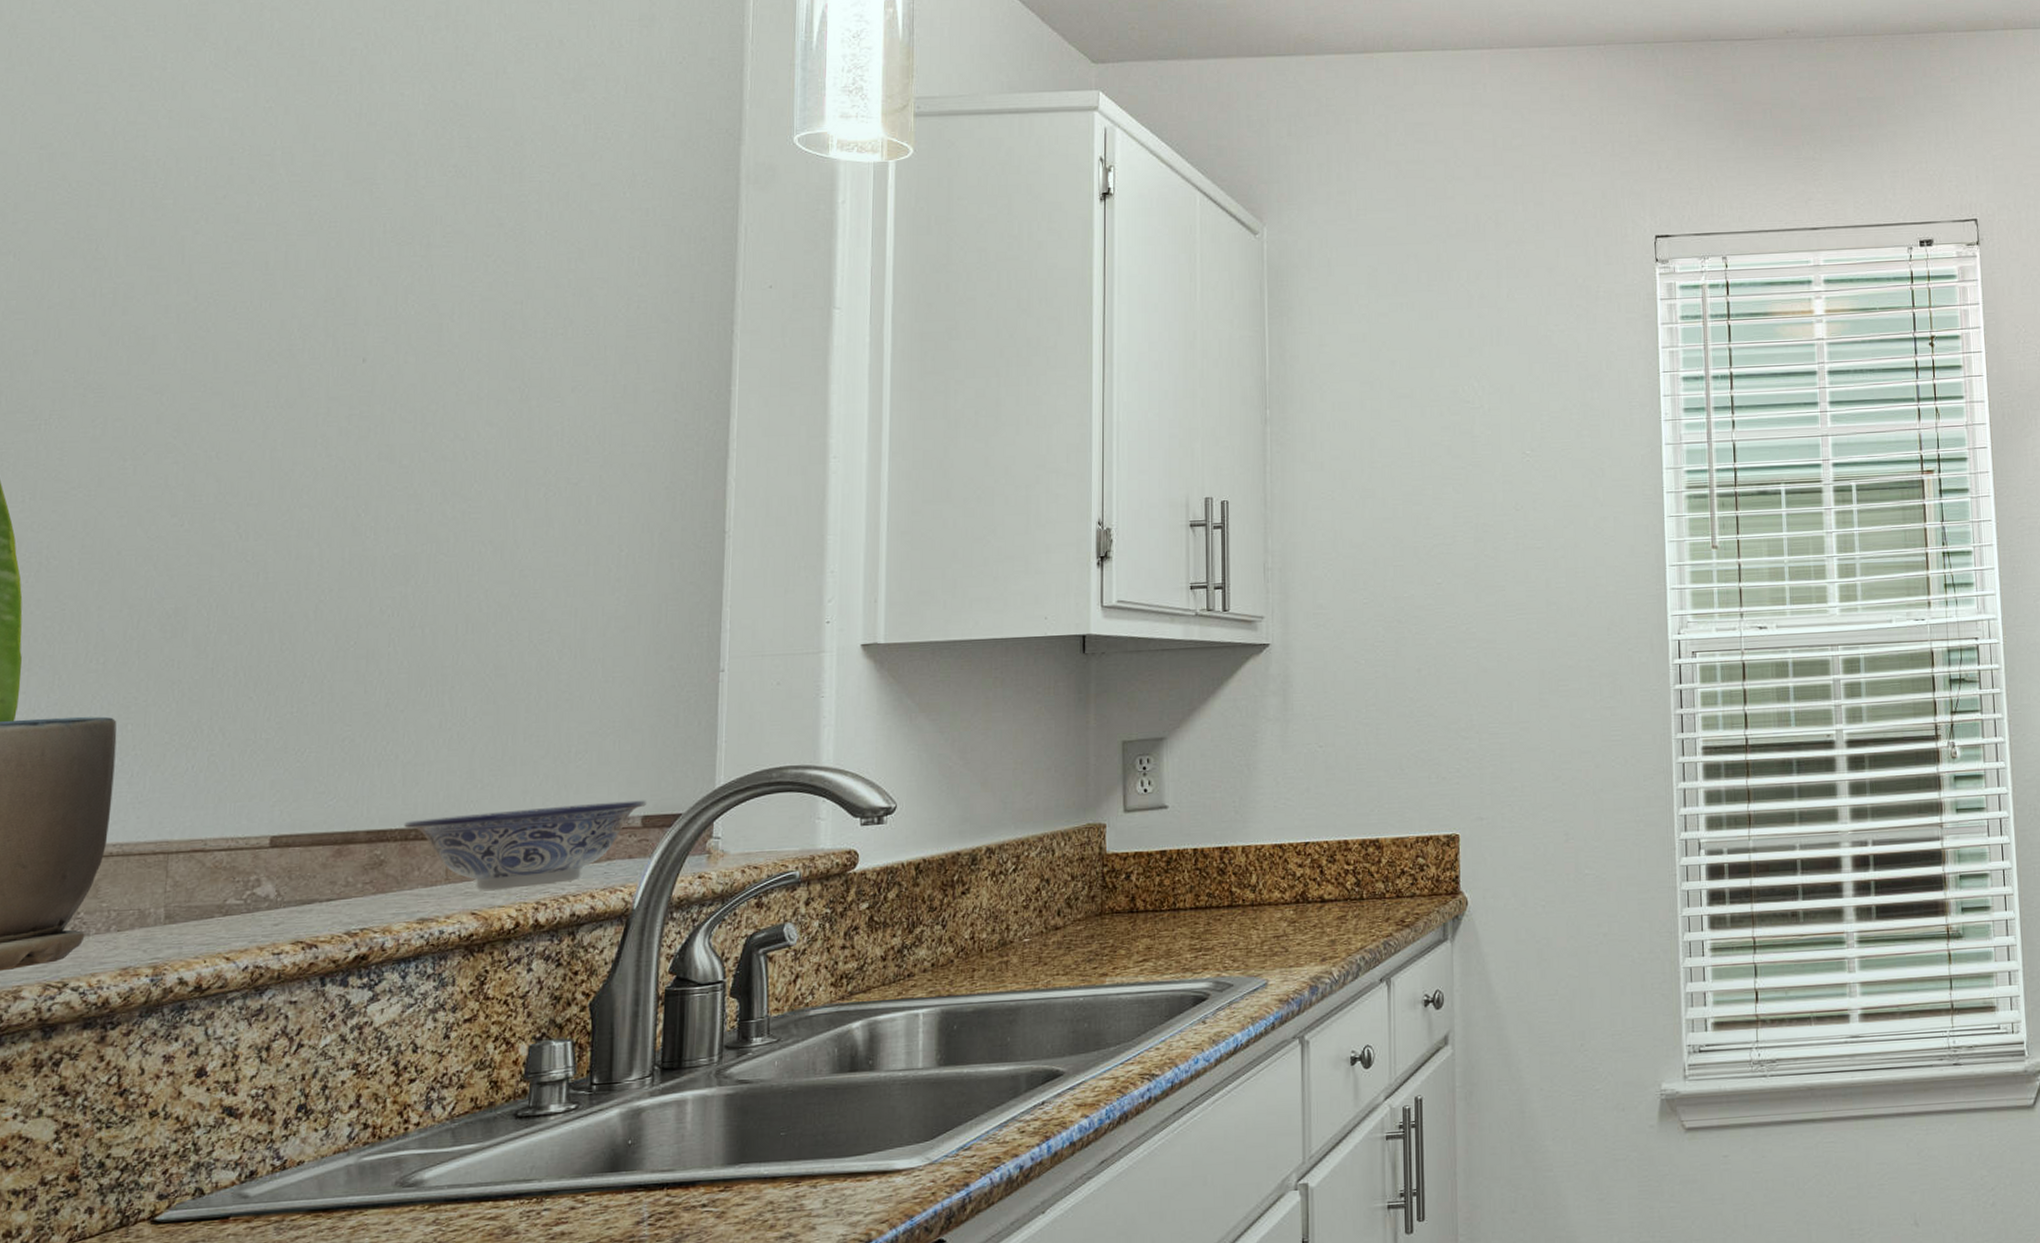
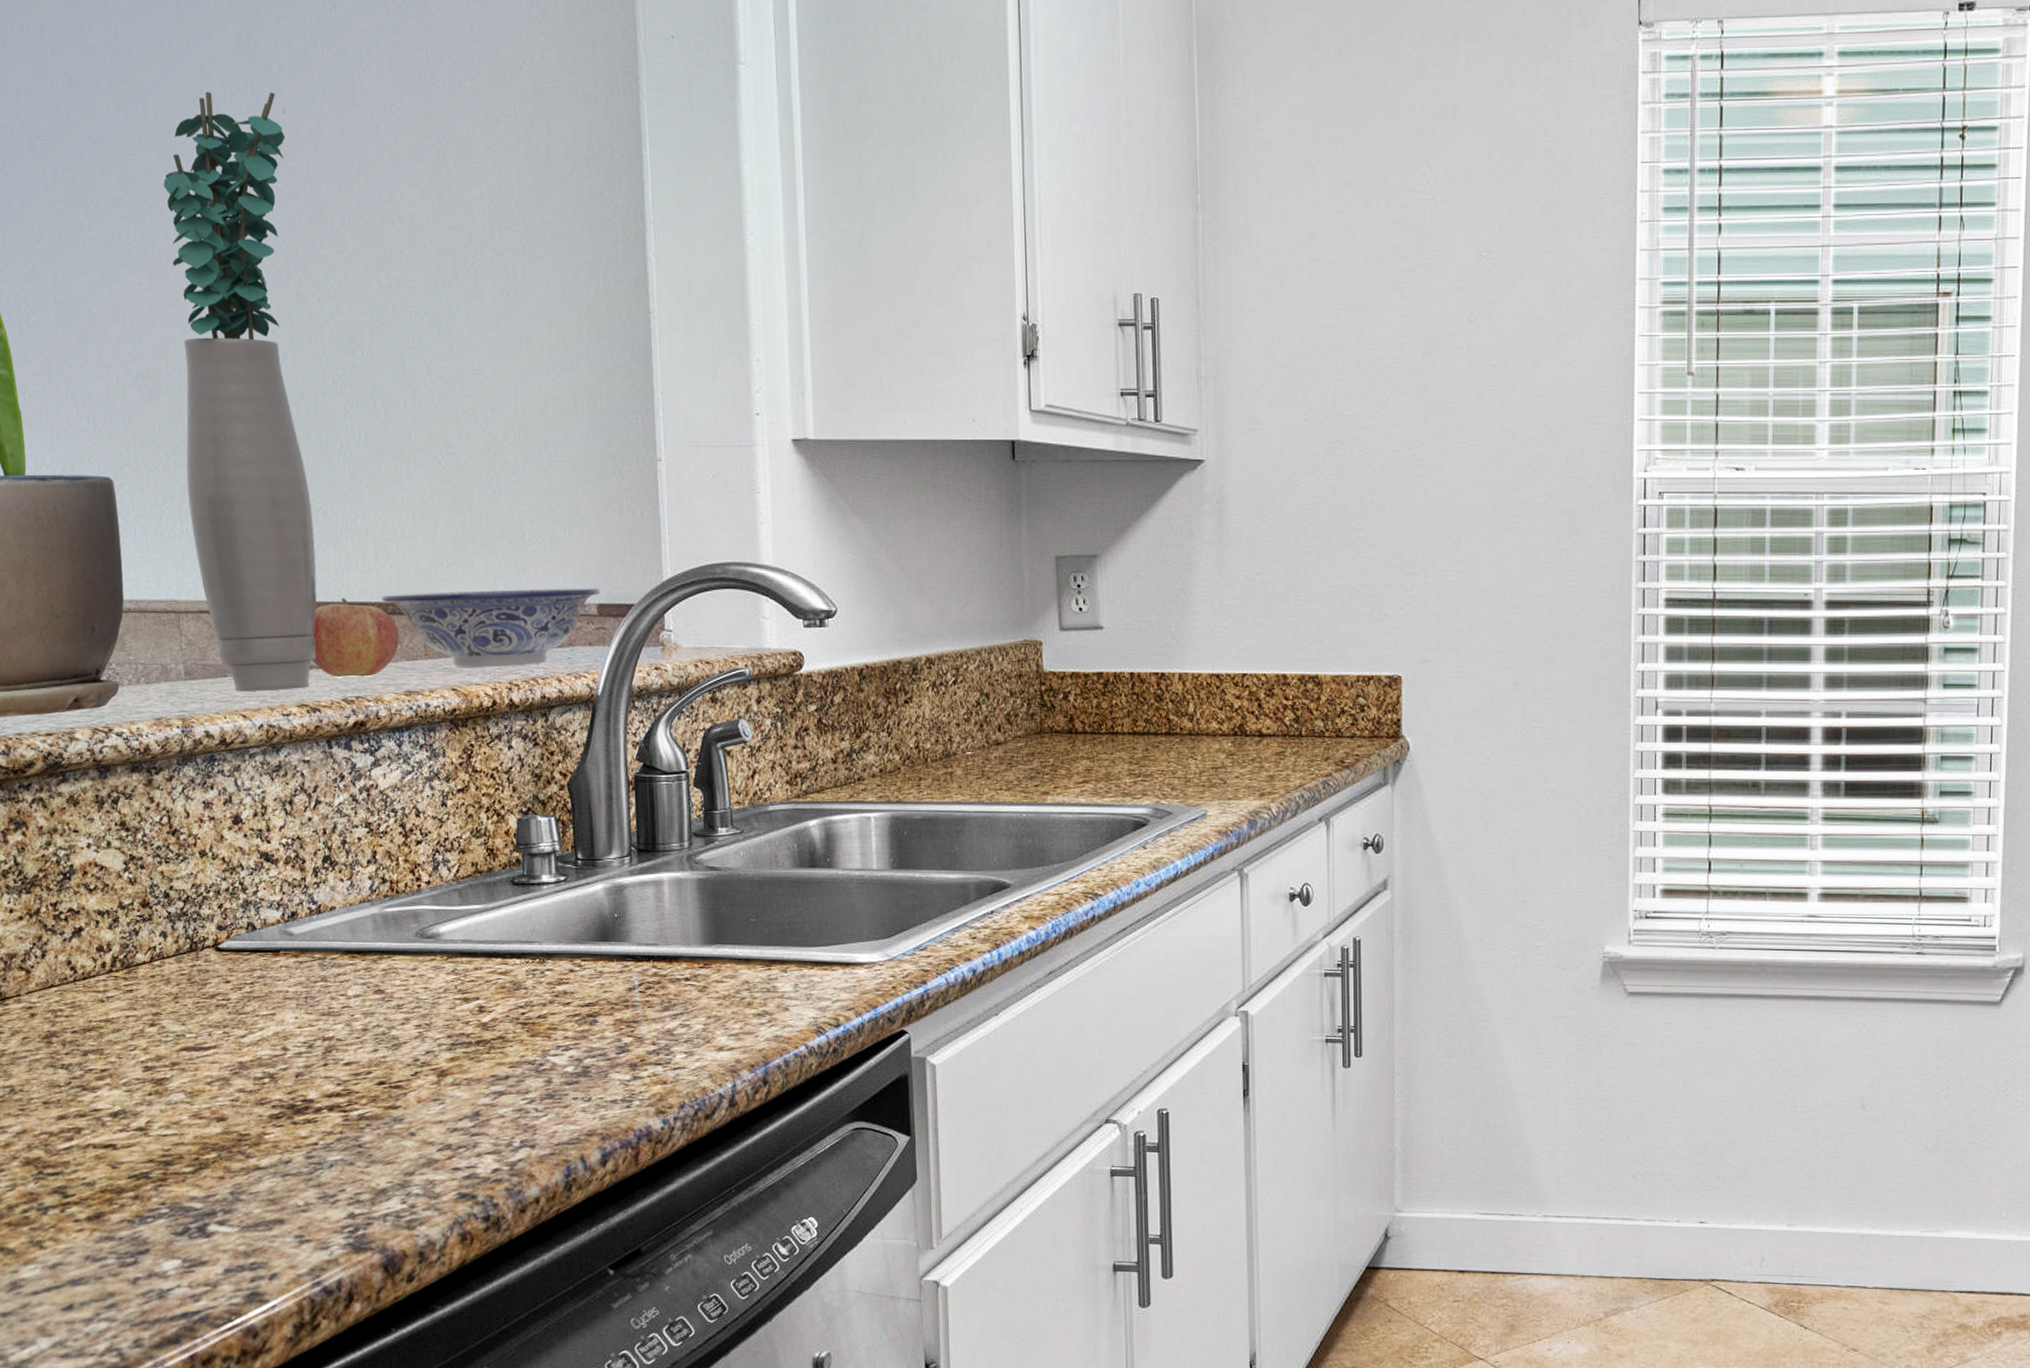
vase: none [198,344,362,932] -> present [163,91,317,691]
fruit: none [315,826,419,909] -> present [311,598,399,677]

